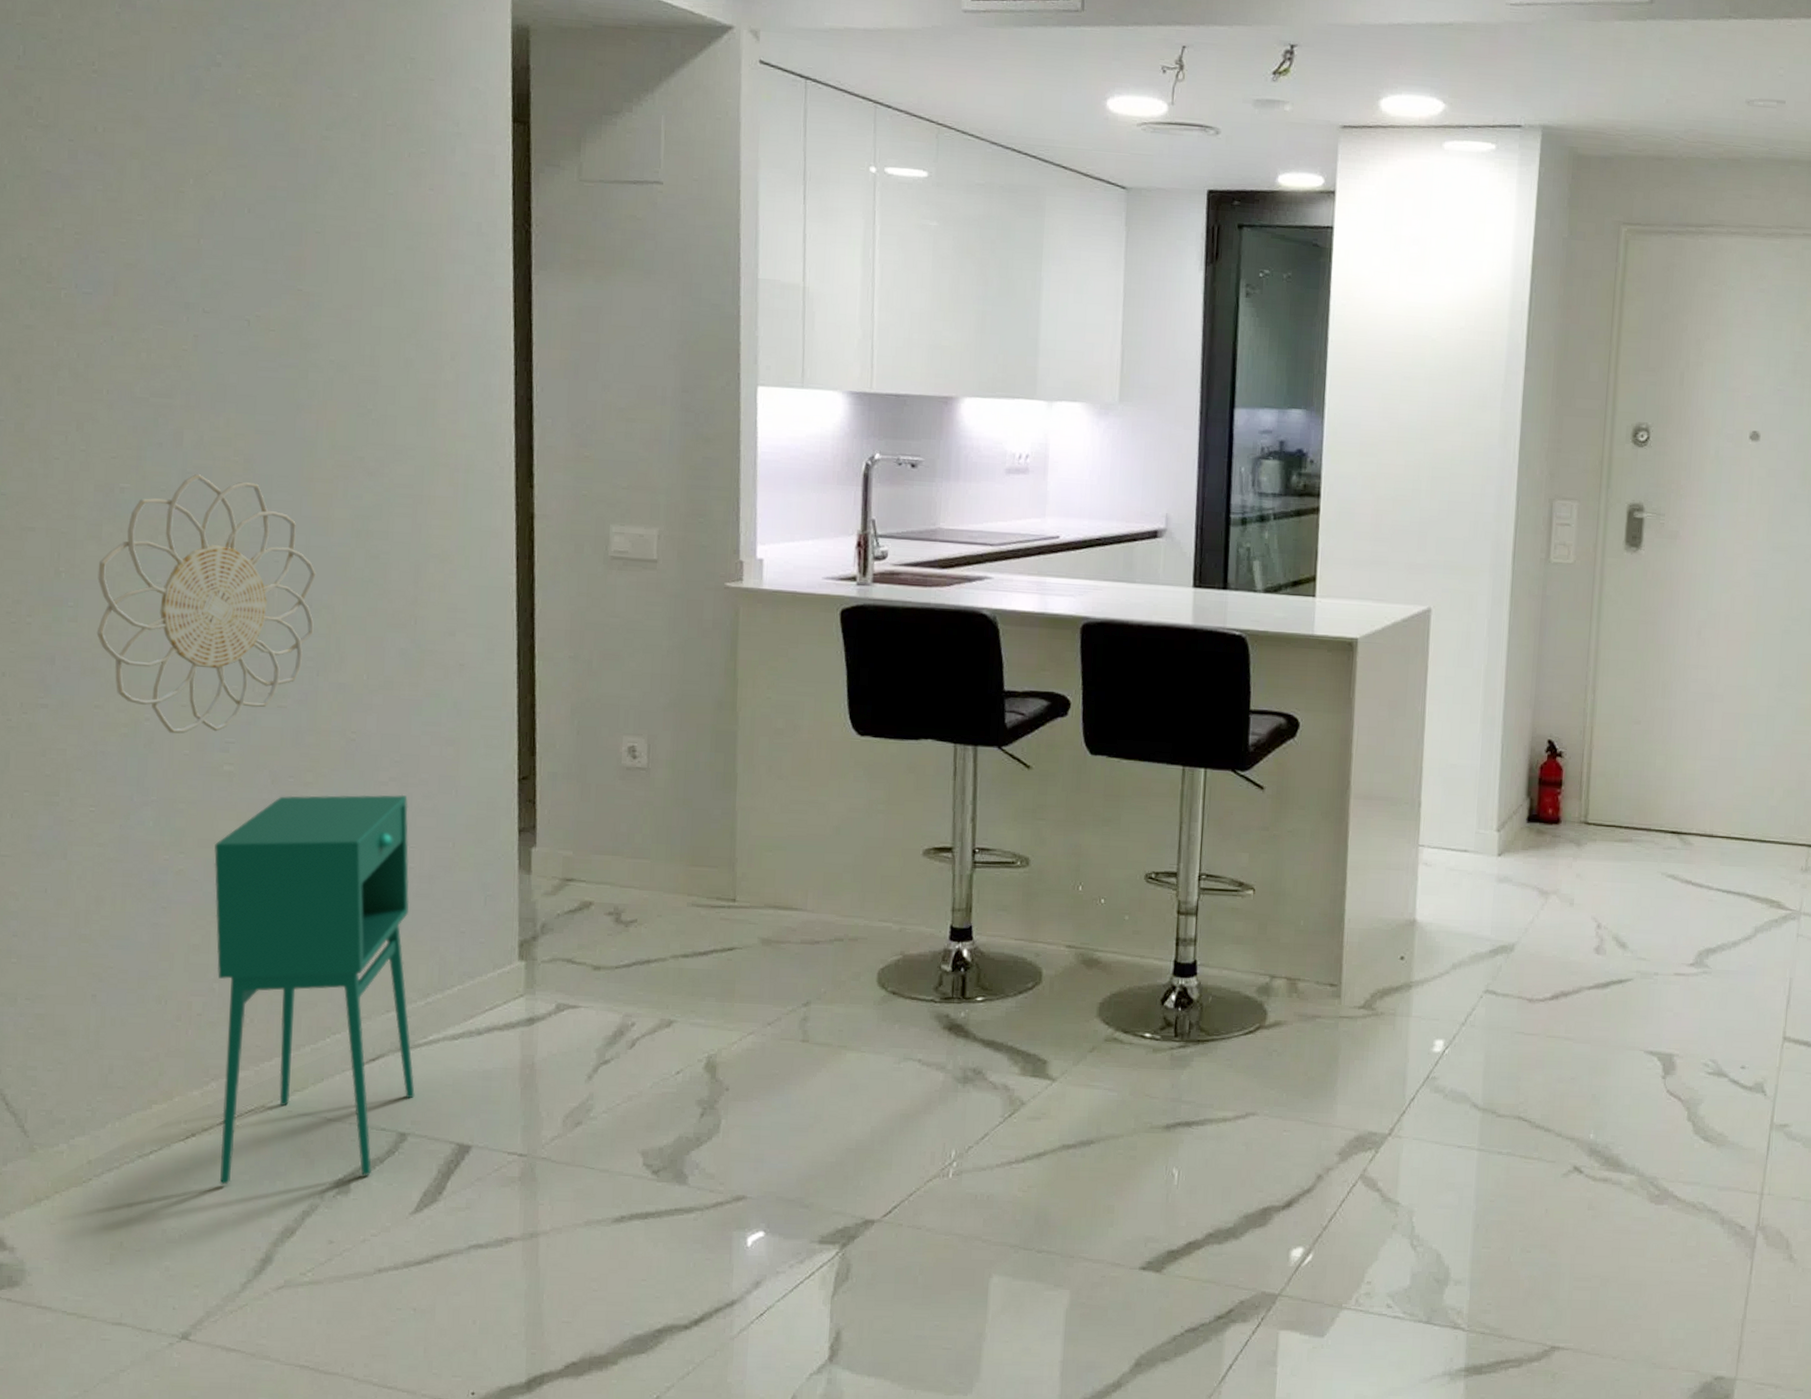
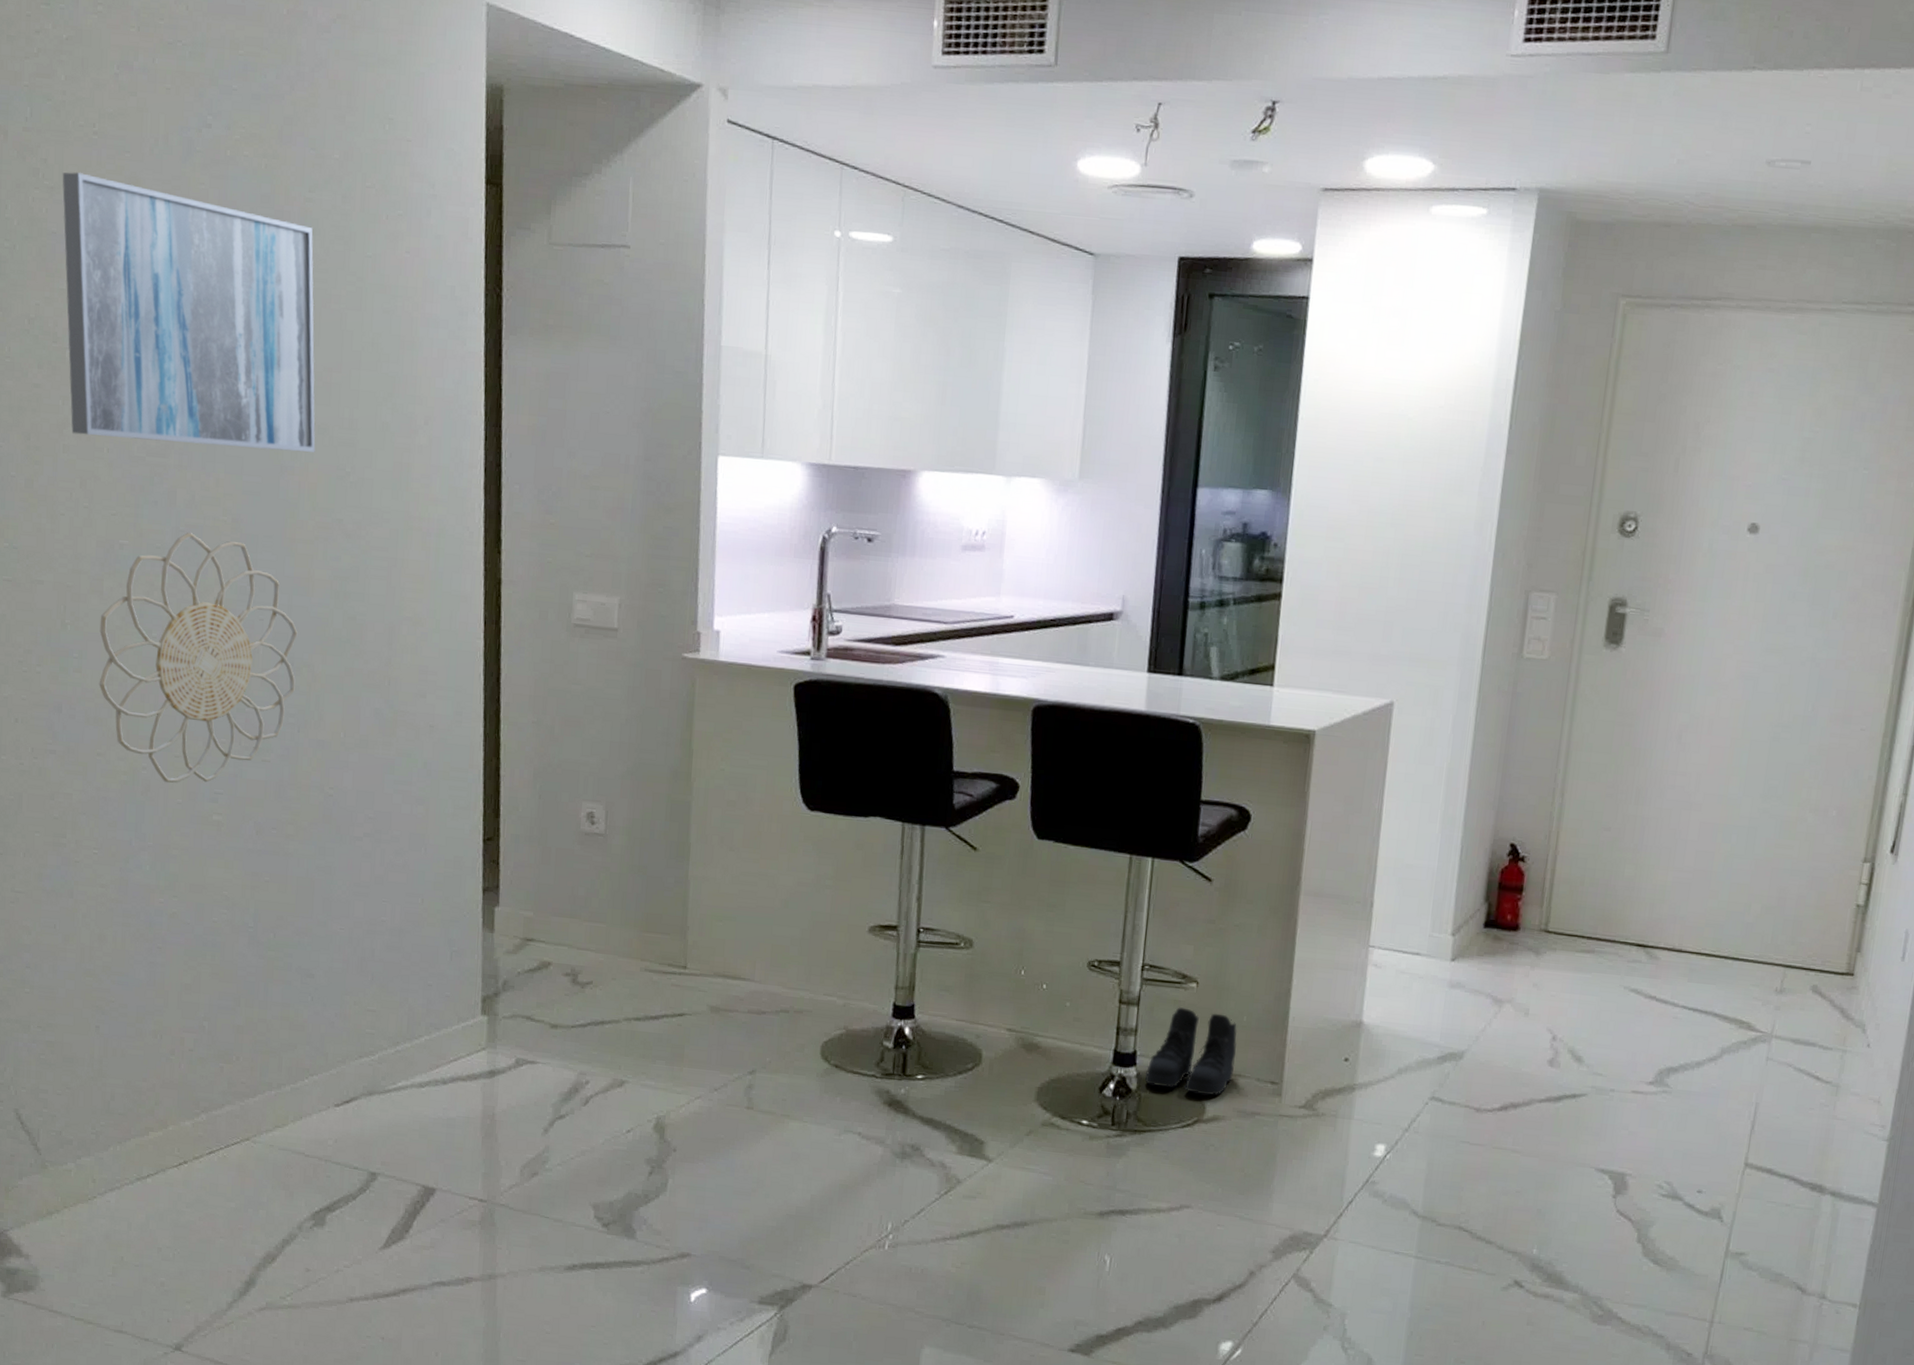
wall art: none [58,110,335,390] -> present [62,171,316,452]
storage cabinet: present [214,794,415,1185] -> none [204,846,385,1211]
boots: none [1206,915,1295,1001] -> present [1145,1007,1238,1096]

